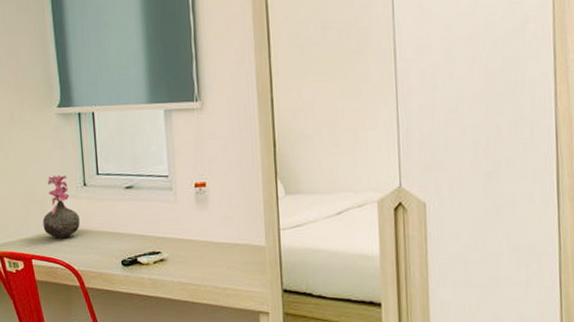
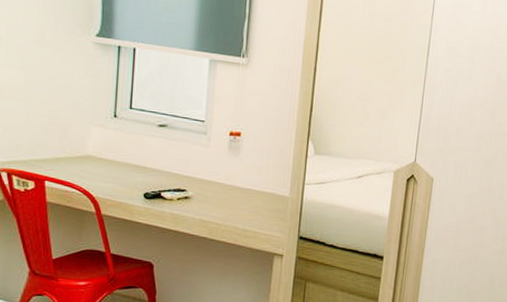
vase: present [43,174,80,239] -> none [62,102,105,165]

